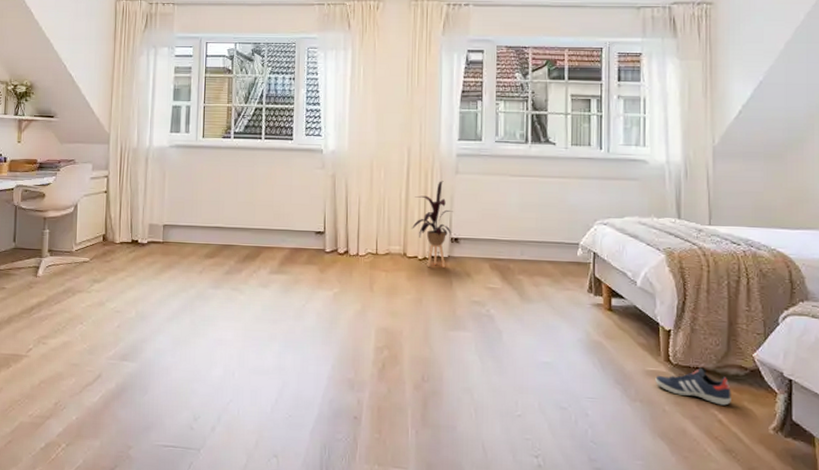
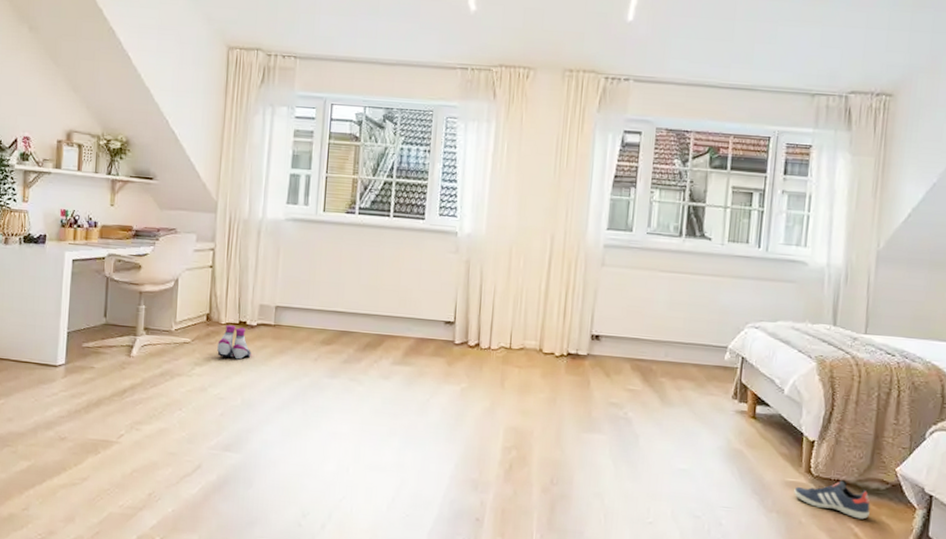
boots: none [113,244,143,275] -> present [217,325,251,360]
house plant: present [412,181,453,268] -> none [550,273,596,366]

